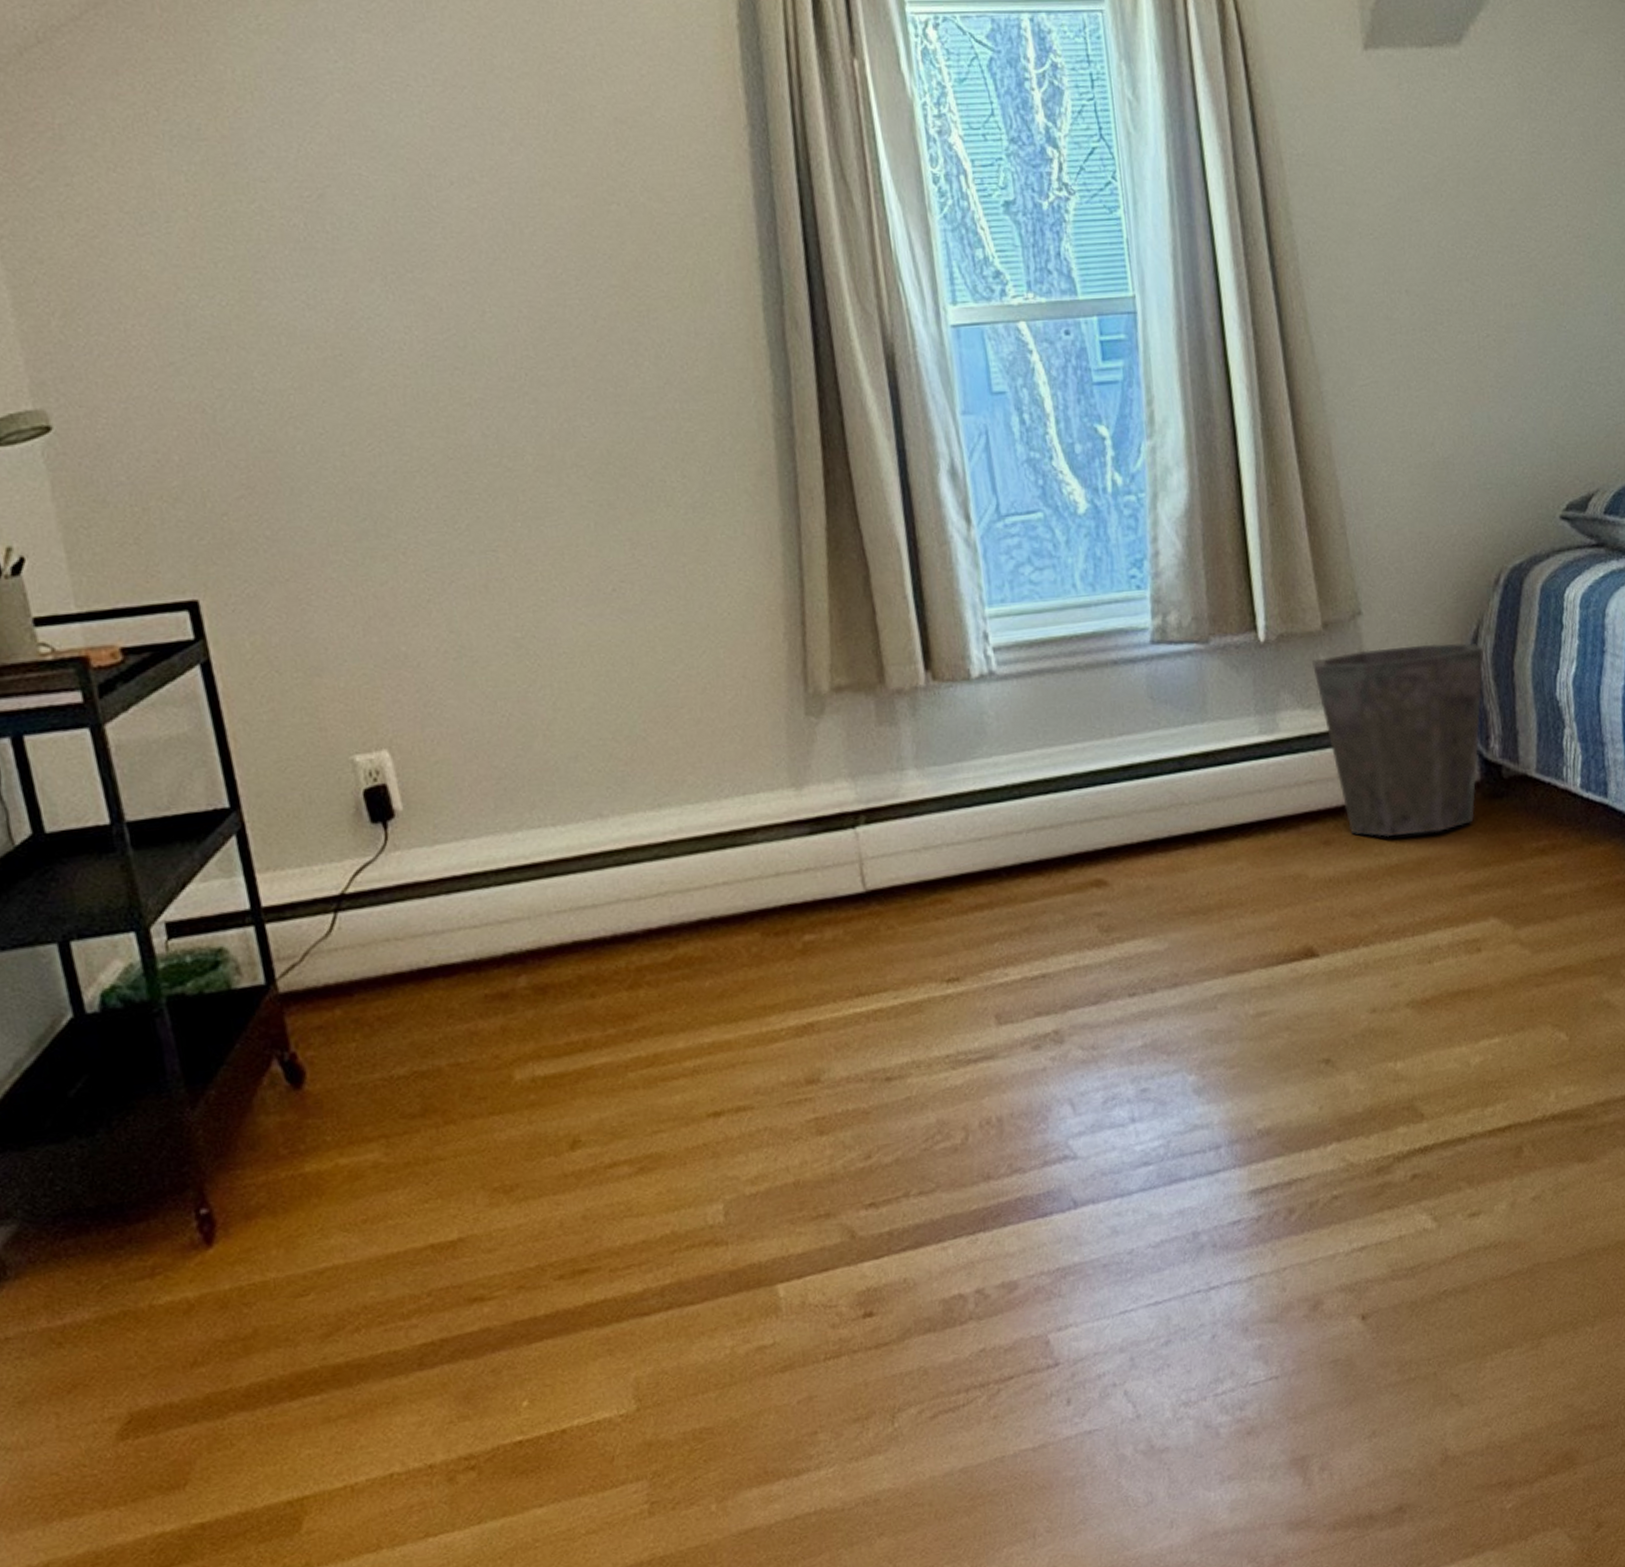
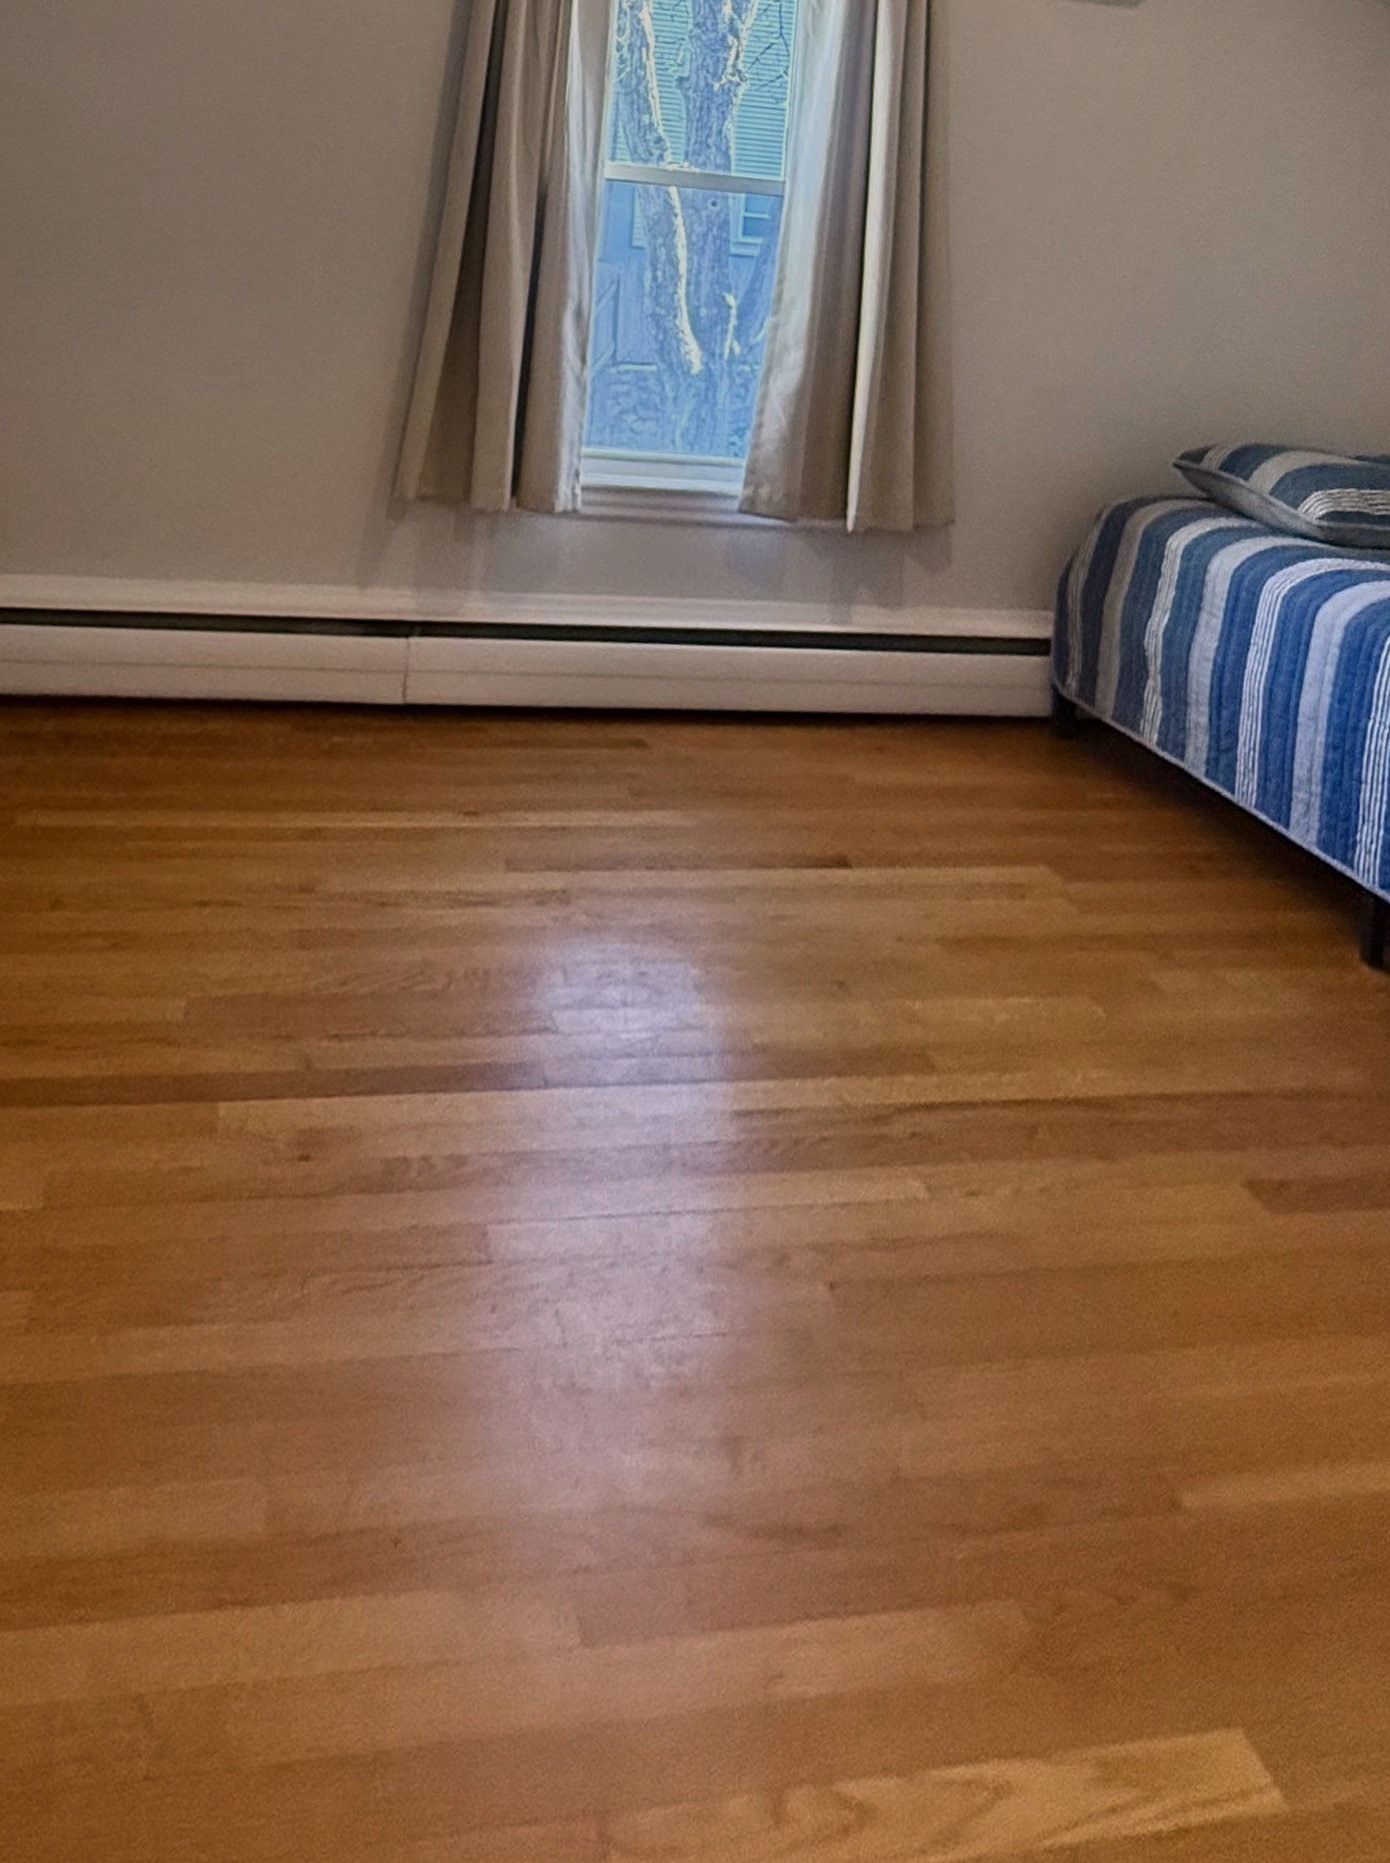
waste bin: present [1312,643,1484,838] -> none [896,558,1074,762]

